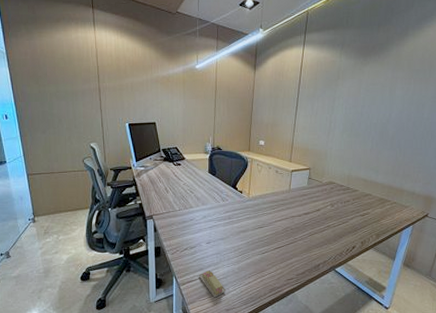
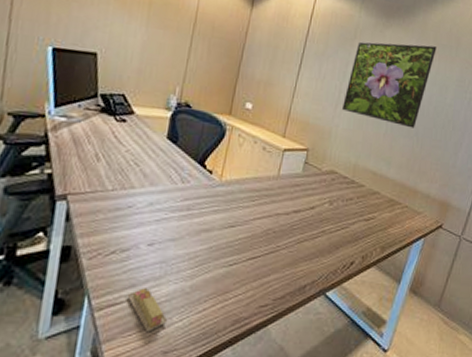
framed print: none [334,73,411,142] -> present [342,41,437,129]

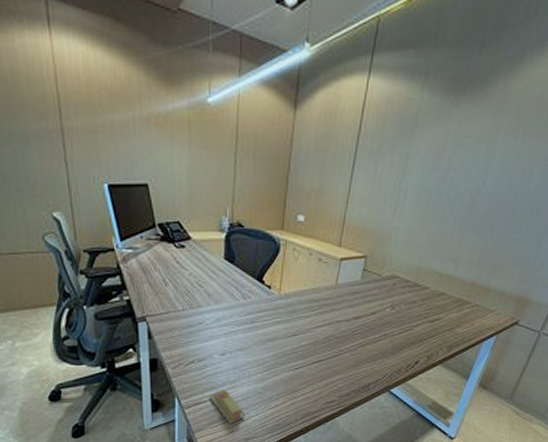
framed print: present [342,41,437,129] -> none [402,120,520,222]

